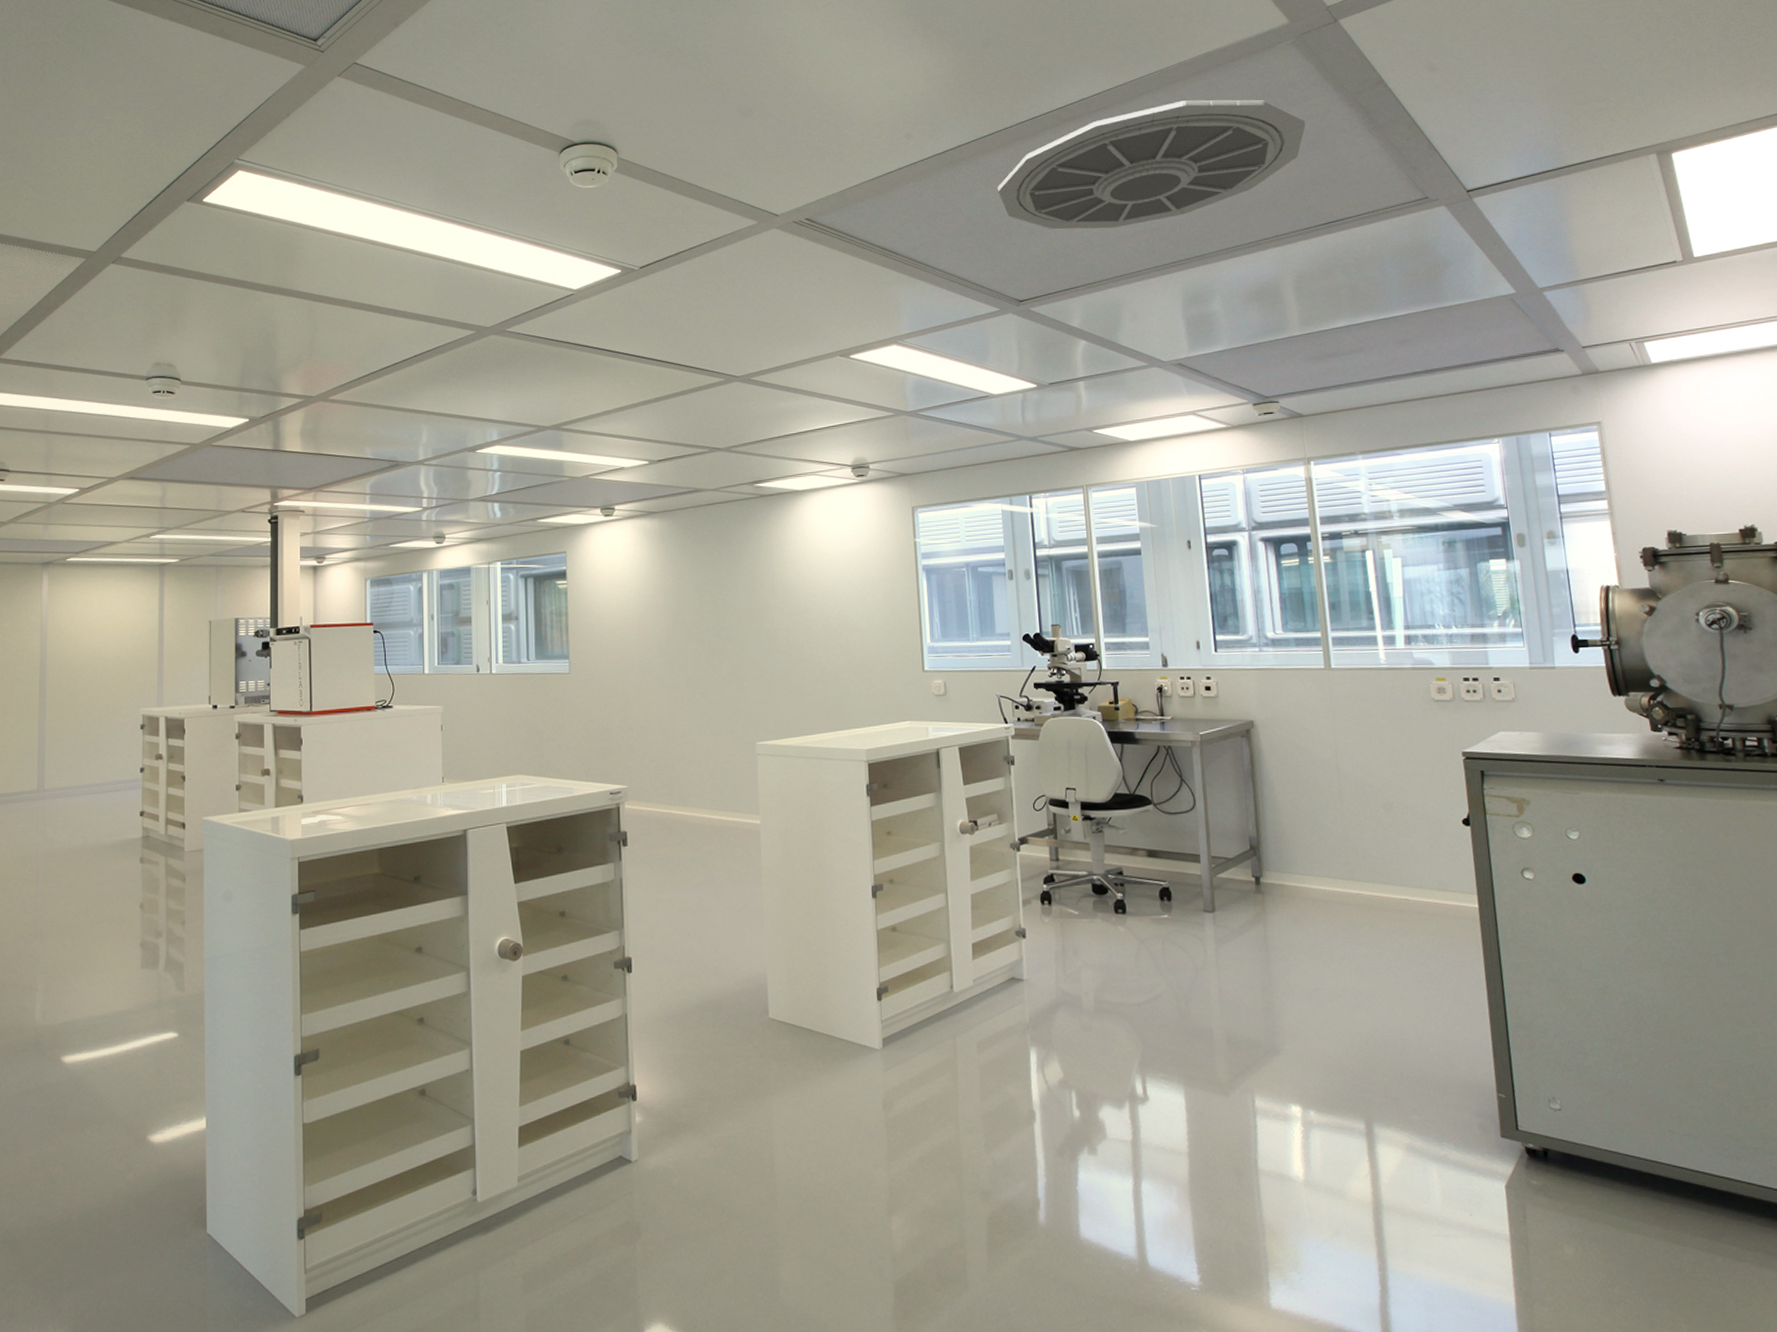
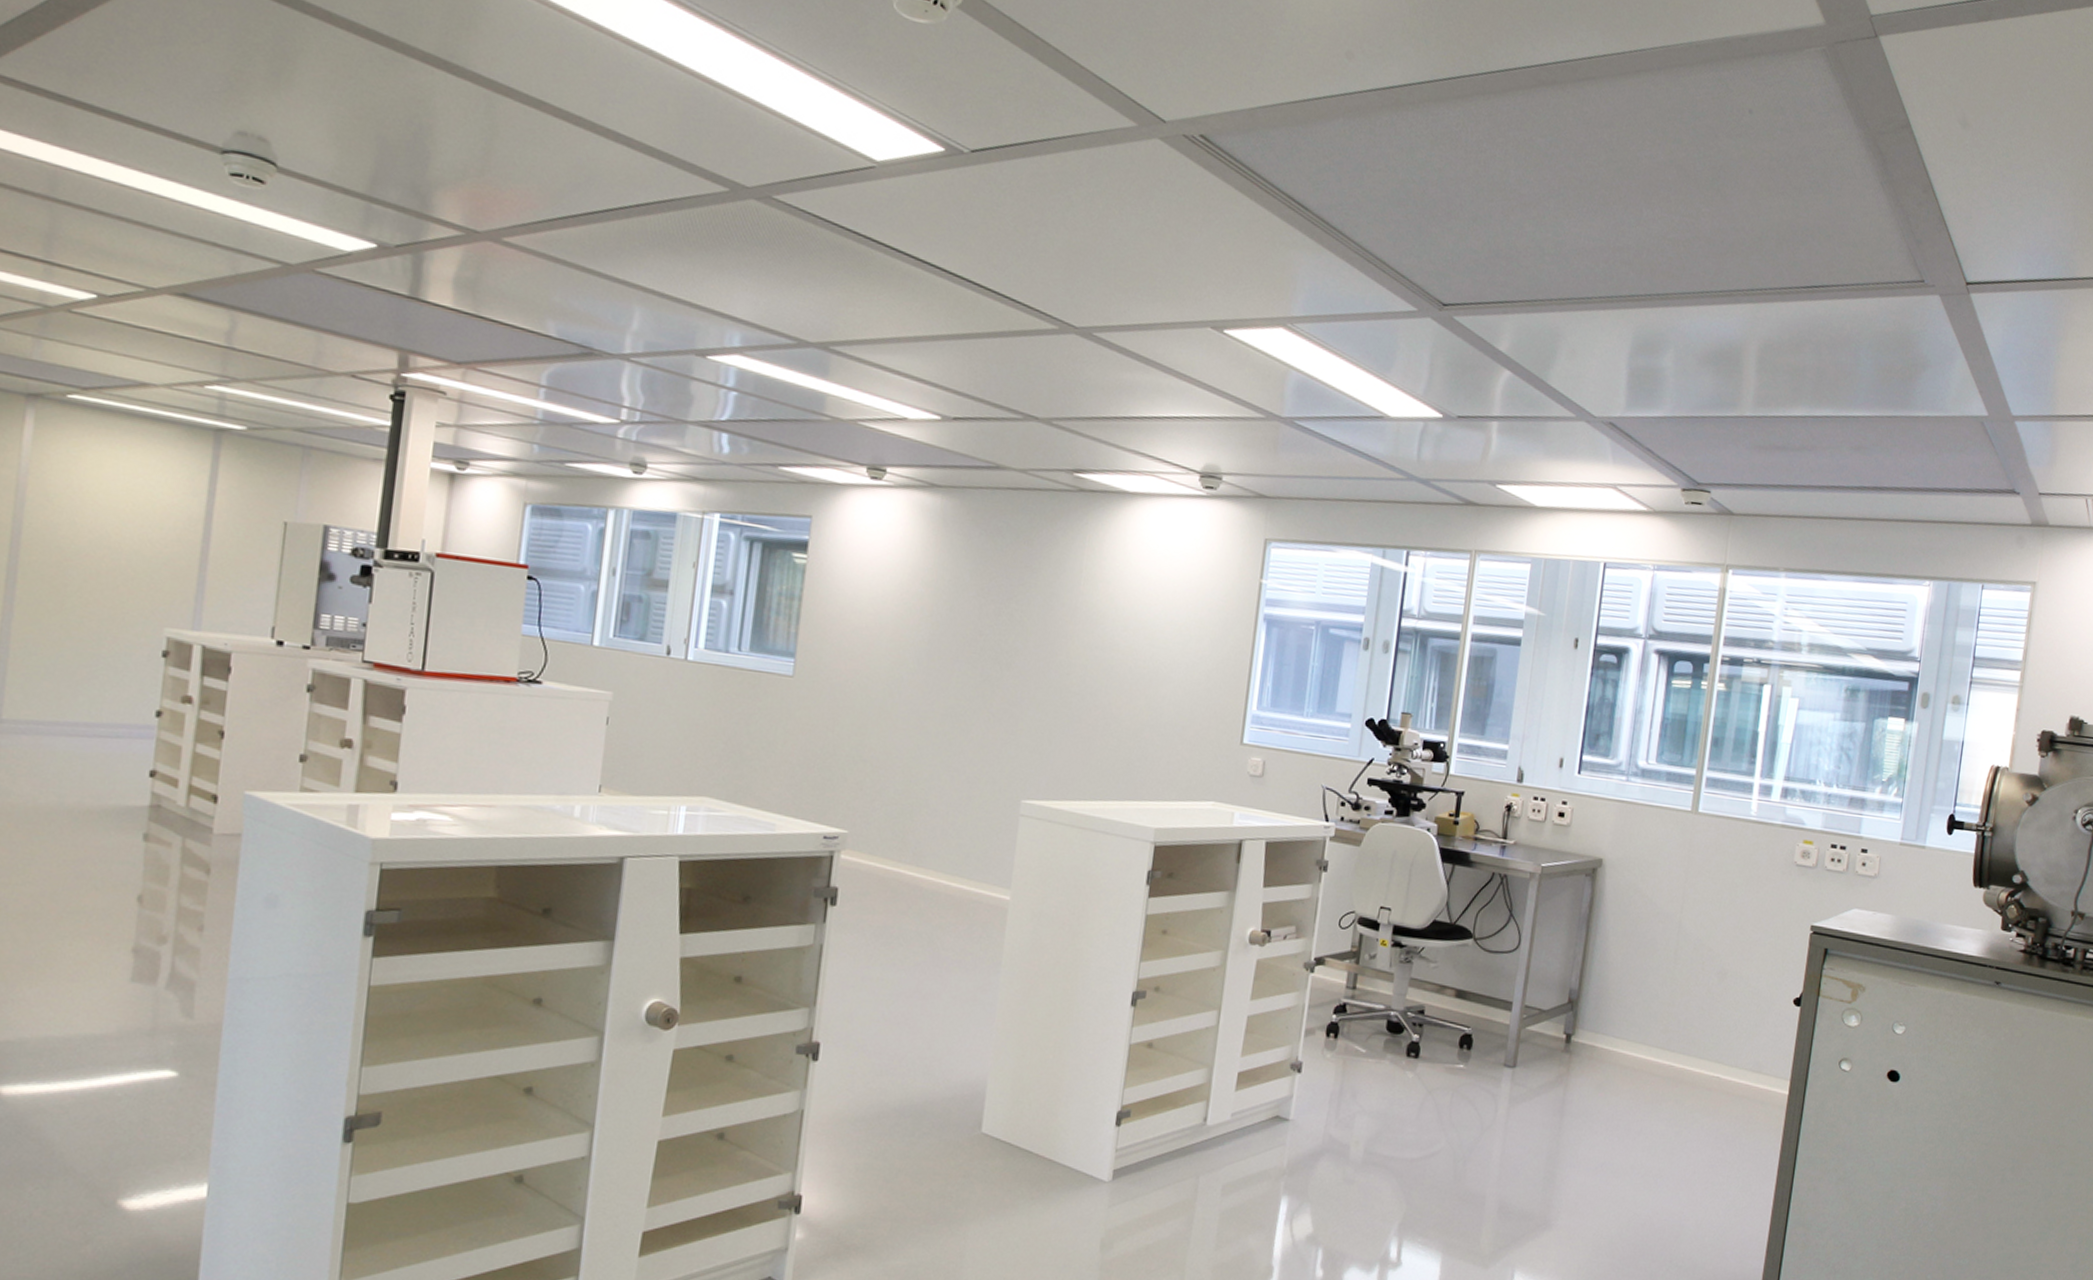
ceiling vent: present [998,99,1306,230] -> none [1445,92,1815,239]

